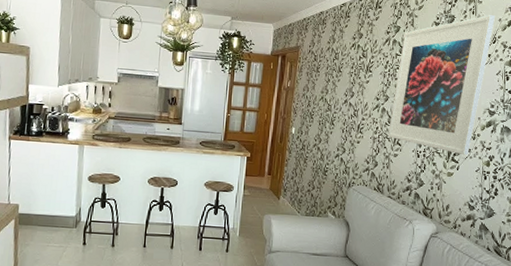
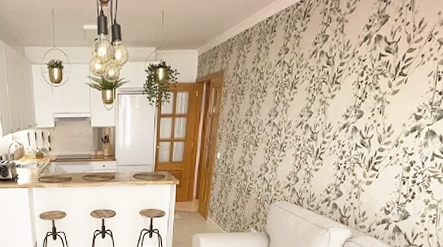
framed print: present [387,15,496,156] -> none [310,9,435,163]

